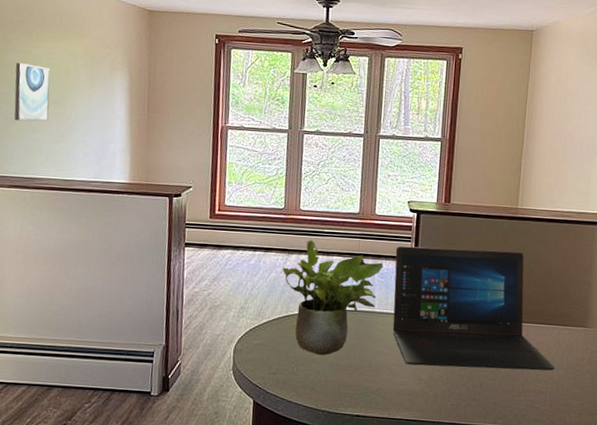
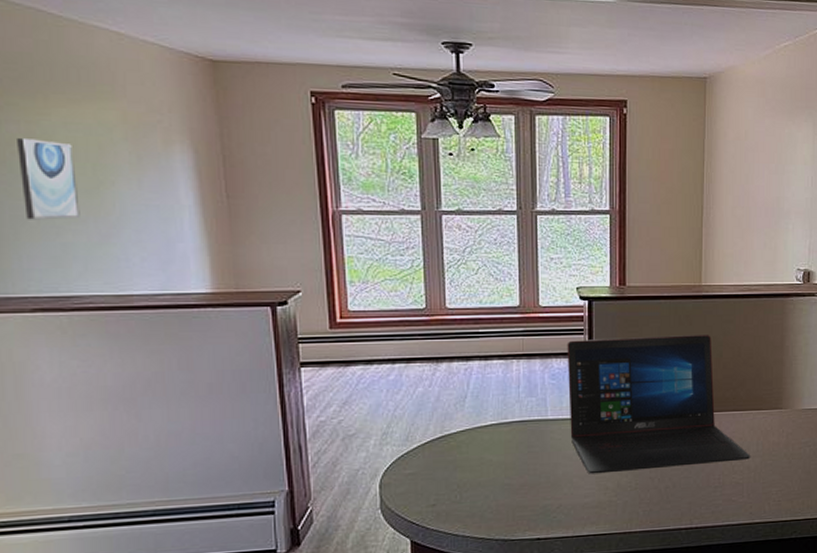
potted plant: present [282,240,384,356] -> none [431,343,554,478]

